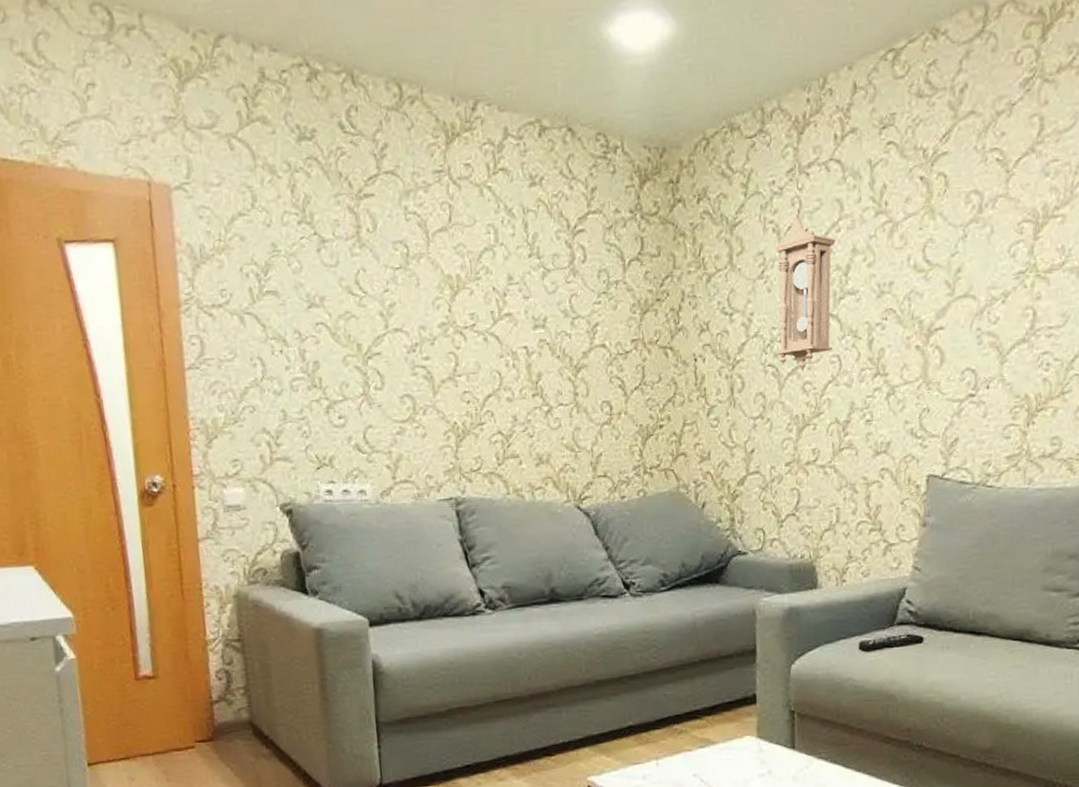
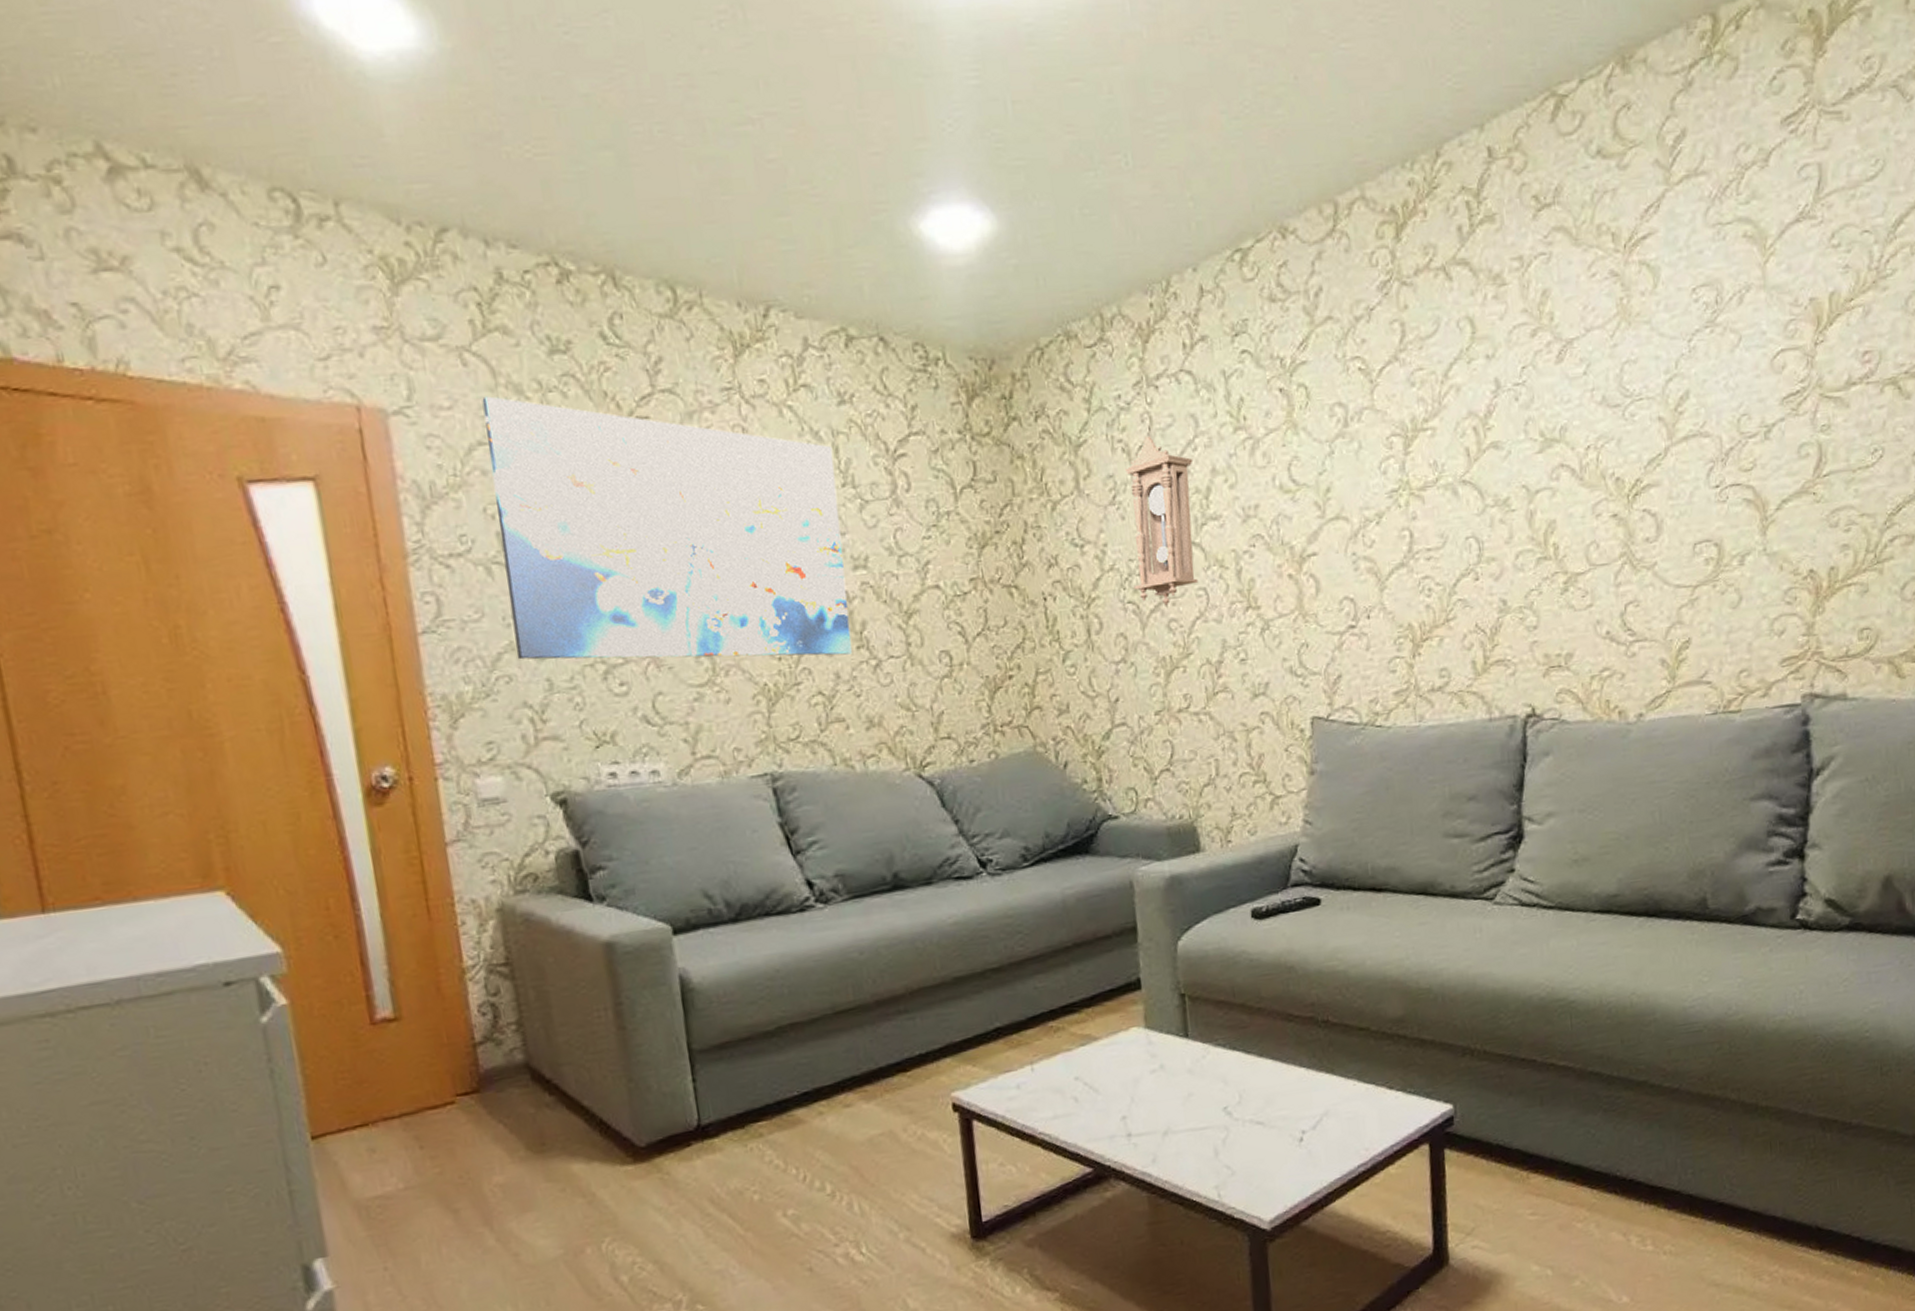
wall art: none [244,175,529,401] -> present [482,396,852,660]

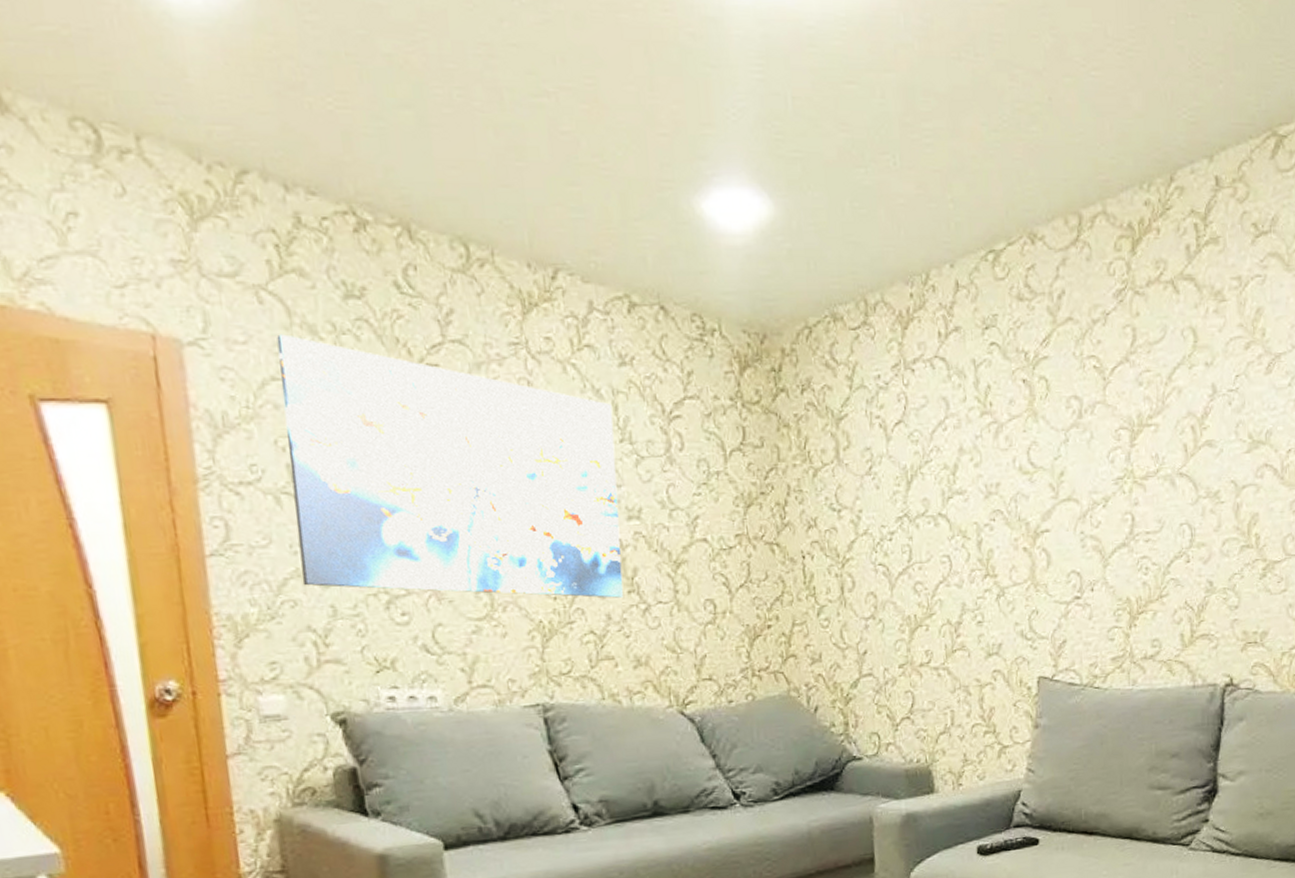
pendulum clock: present [1124,435,1199,606] -> none [880,414,943,570]

